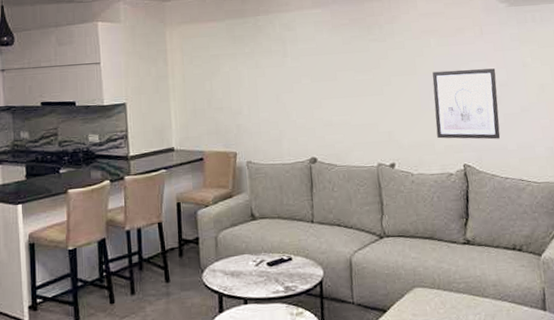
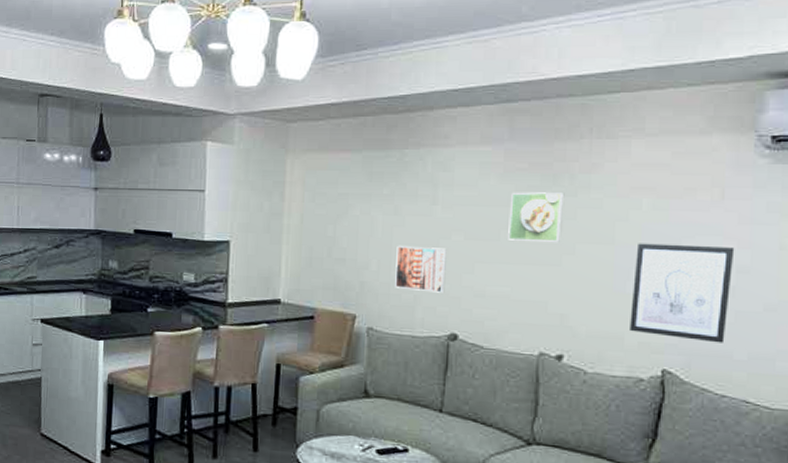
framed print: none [261,90,302,127] -> present [395,245,447,293]
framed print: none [340,39,380,79] -> present [508,192,565,242]

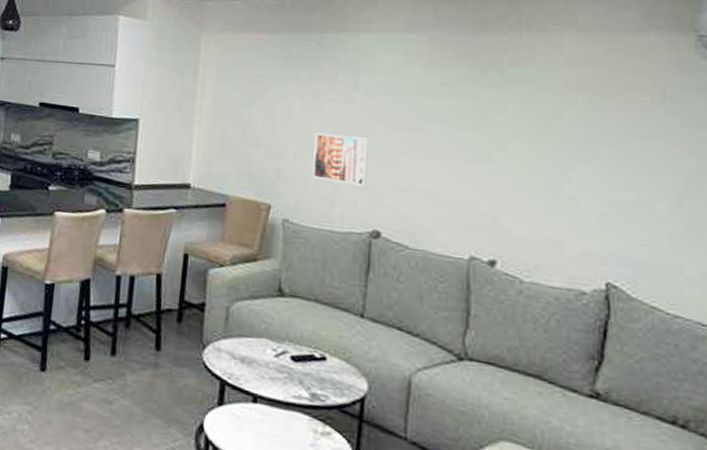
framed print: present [508,192,565,242] -> none [434,82,494,137]
wall art: present [630,243,735,343] -> none [569,143,680,257]

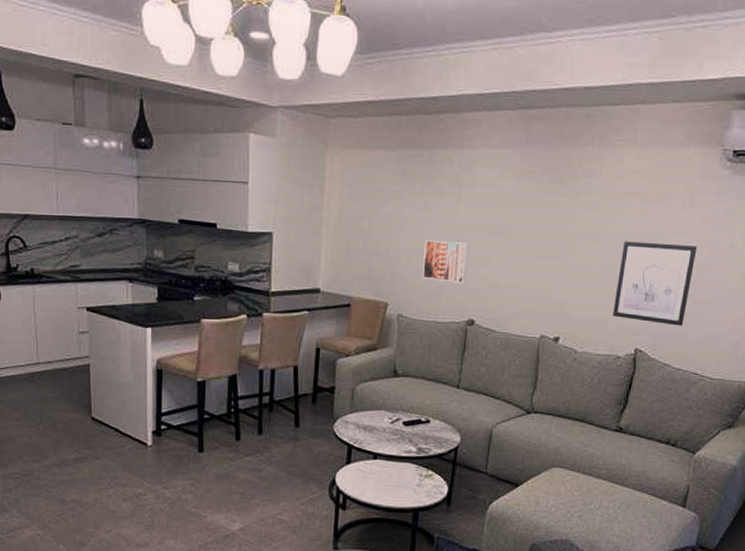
wall art: none [569,143,680,257] -> present [613,241,698,326]

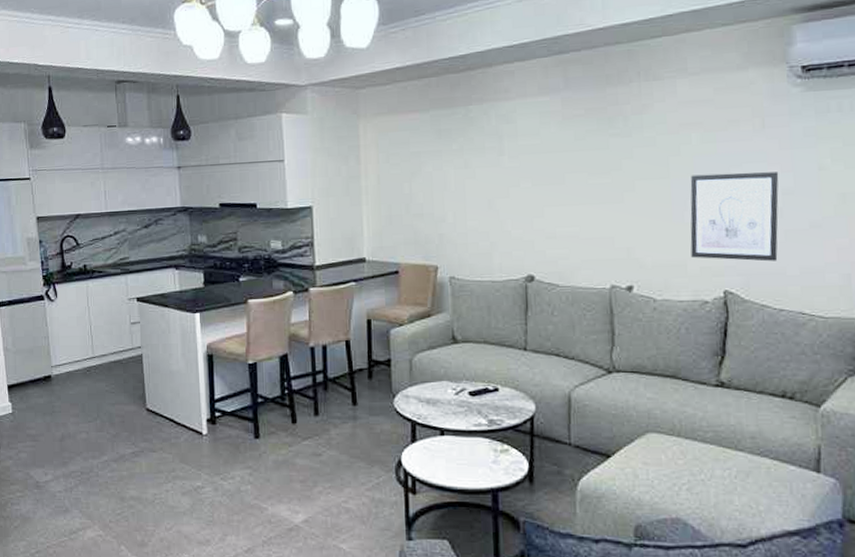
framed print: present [422,239,468,283] -> none [470,195,519,238]

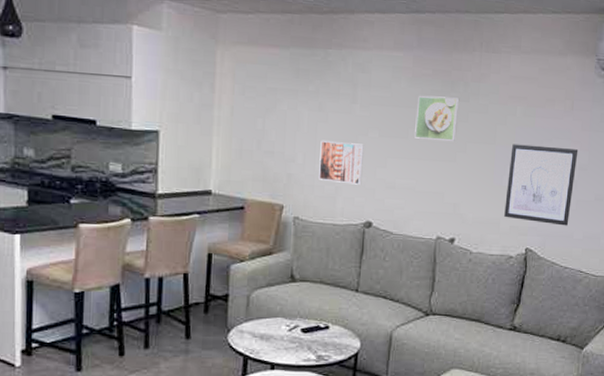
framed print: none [470,195,519,238] -> present [319,140,364,185]
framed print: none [571,134,621,183] -> present [415,95,460,141]

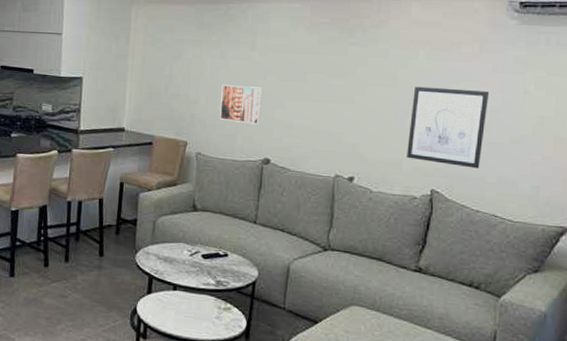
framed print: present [415,95,460,141] -> none [312,42,358,84]

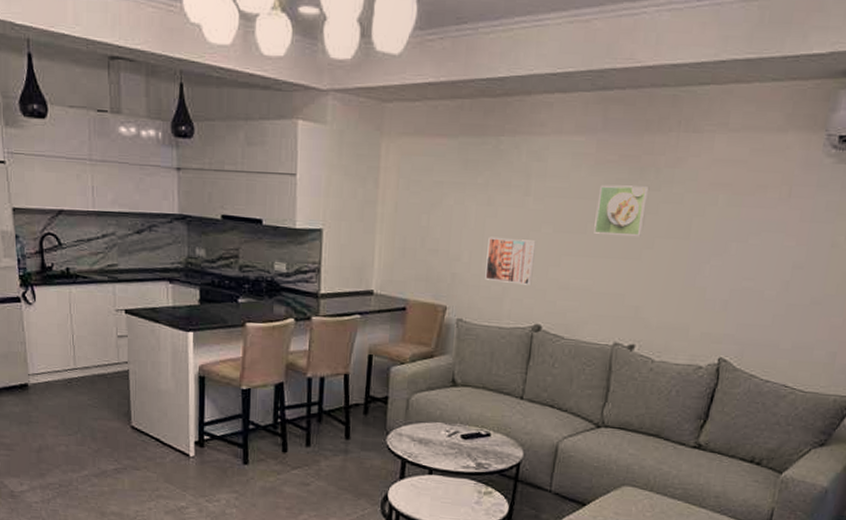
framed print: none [312,42,358,84] -> present [594,184,650,236]
wall art: present [407,86,490,169] -> none [695,238,794,334]

